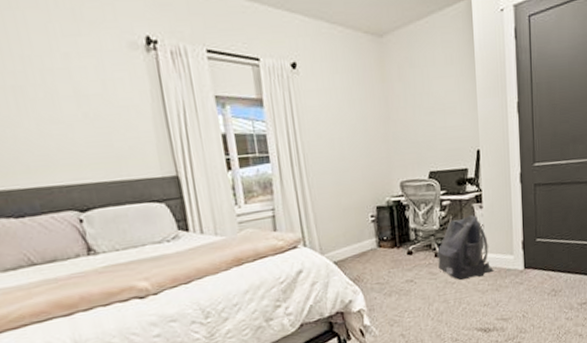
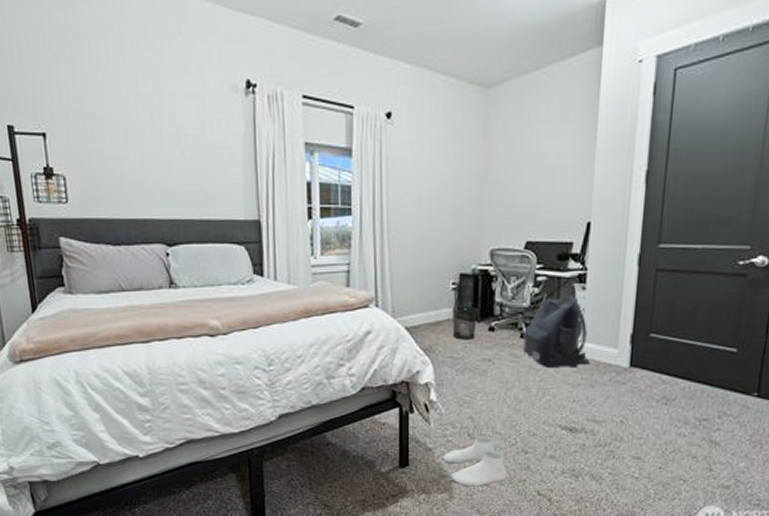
waste bin: none [374,235,397,267] -> present [452,305,478,340]

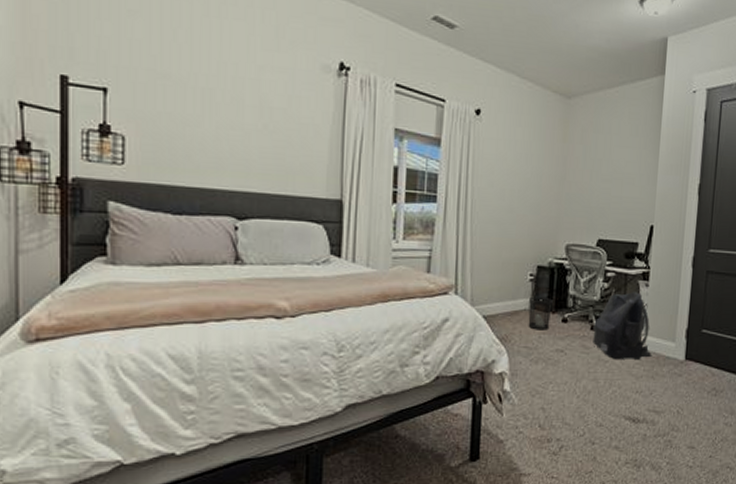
socks: present [442,435,507,487] -> none [513,426,575,480]

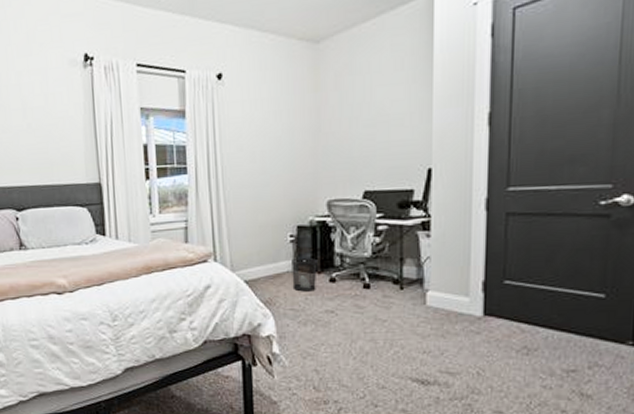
backpack: present [592,292,652,359] -> none [365,244,441,318]

